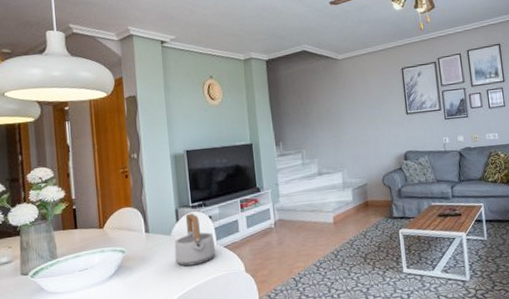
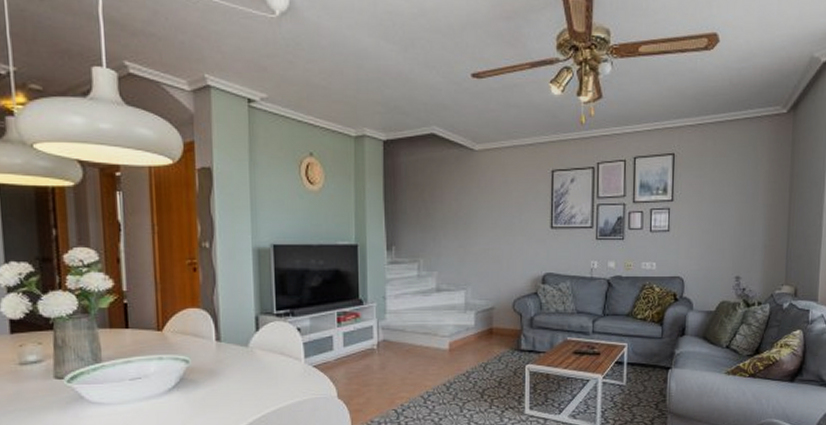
teapot: present [174,213,215,267] -> none [251,322,302,385]

